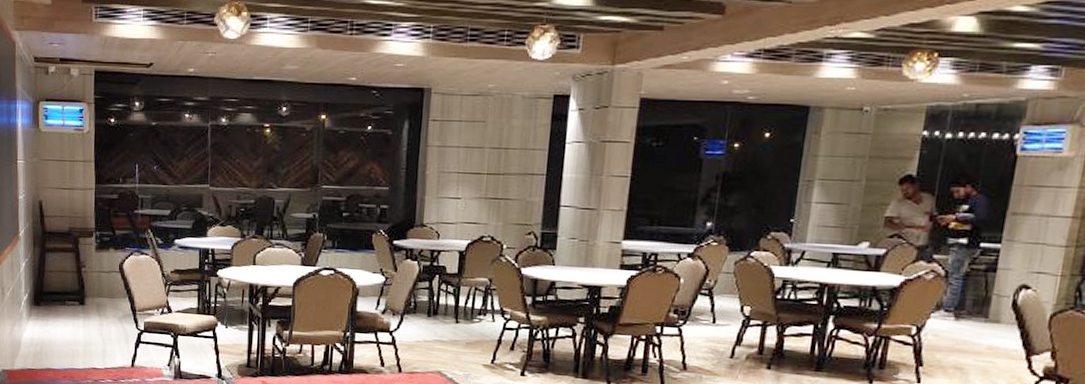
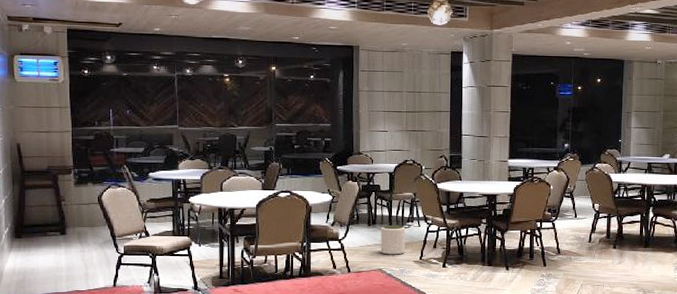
plant pot: none [441,317,475,356] -> present [380,225,406,255]

